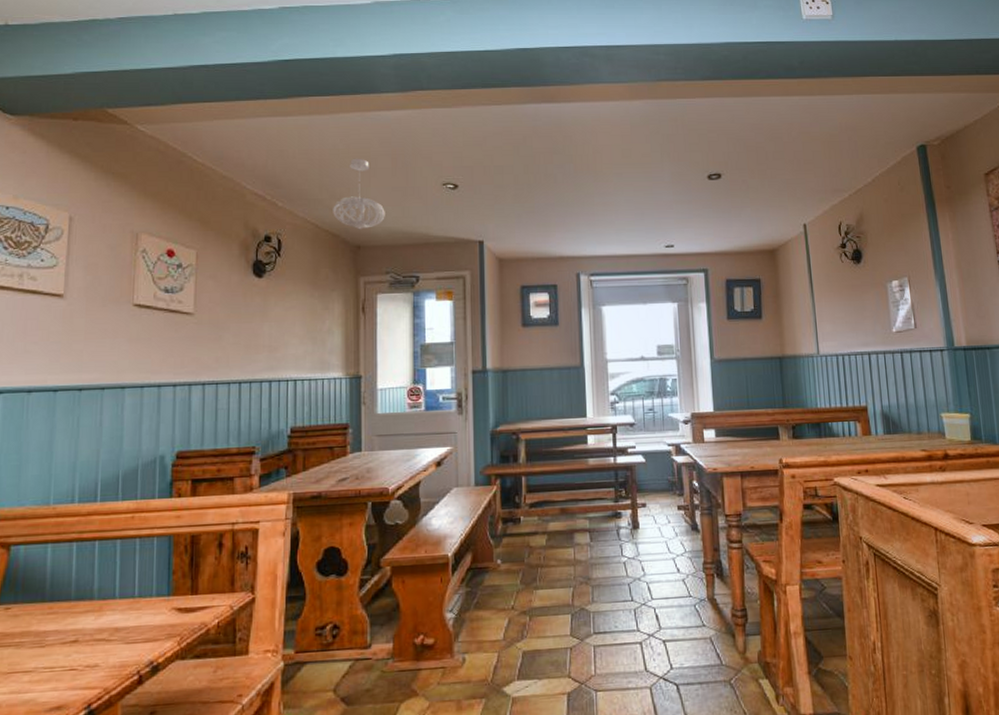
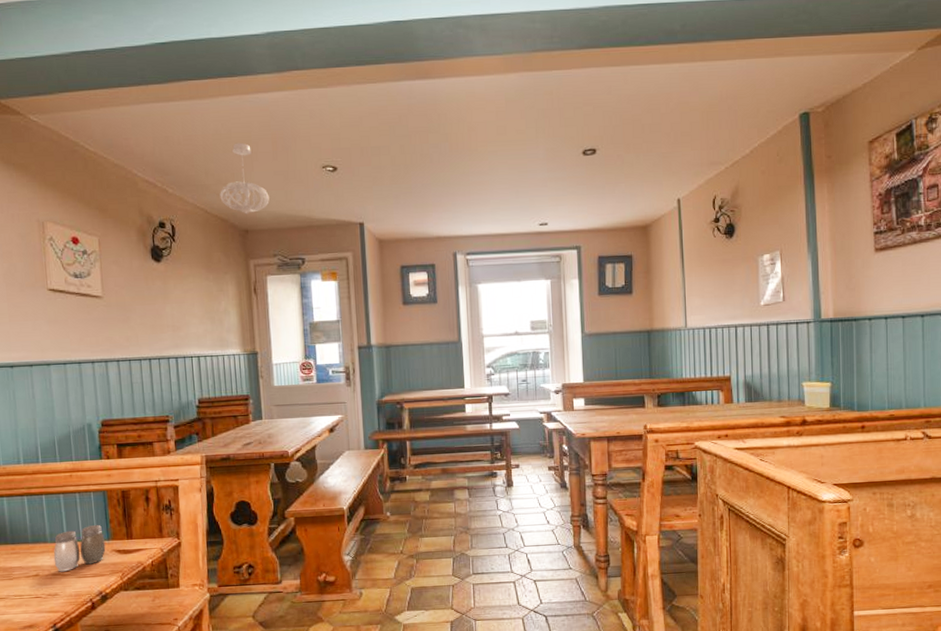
salt and pepper shaker: none [99,576,165,637] -> present [53,524,106,572]

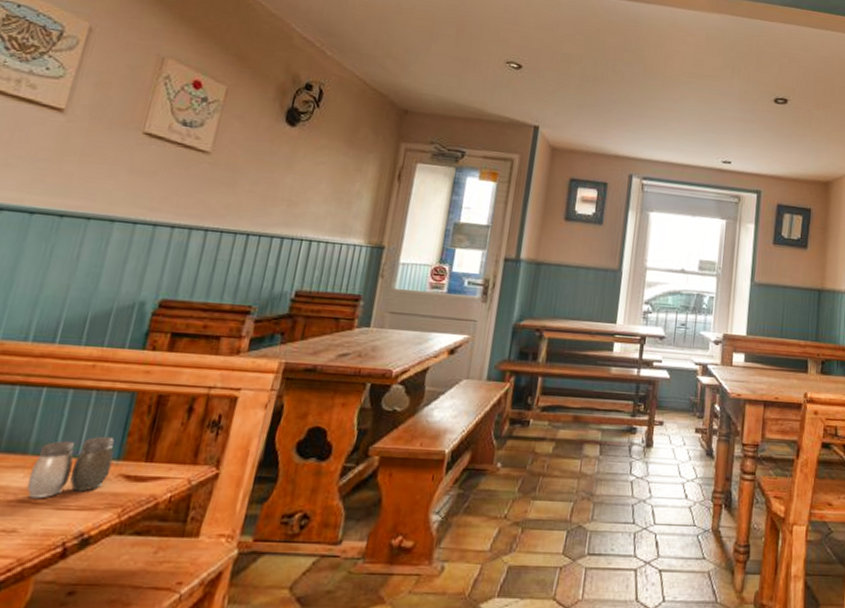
pendant light: present [220,142,270,214] -> none [384,20,441,94]

